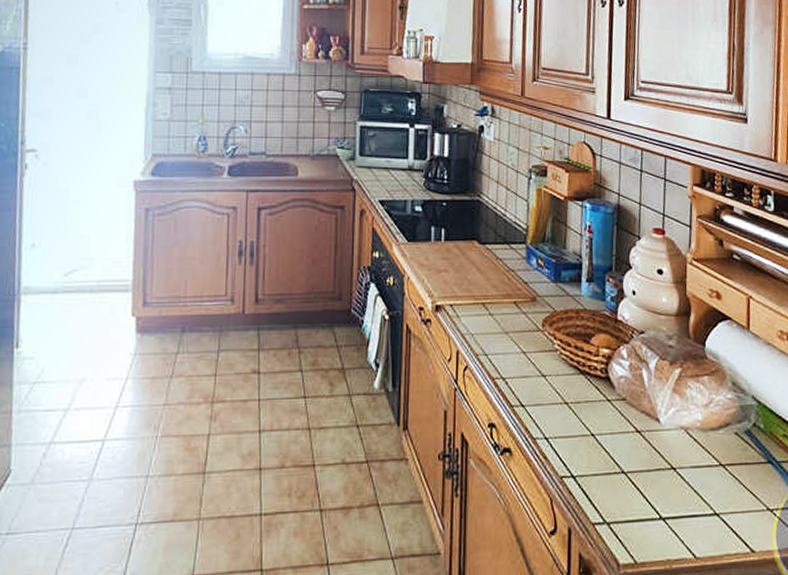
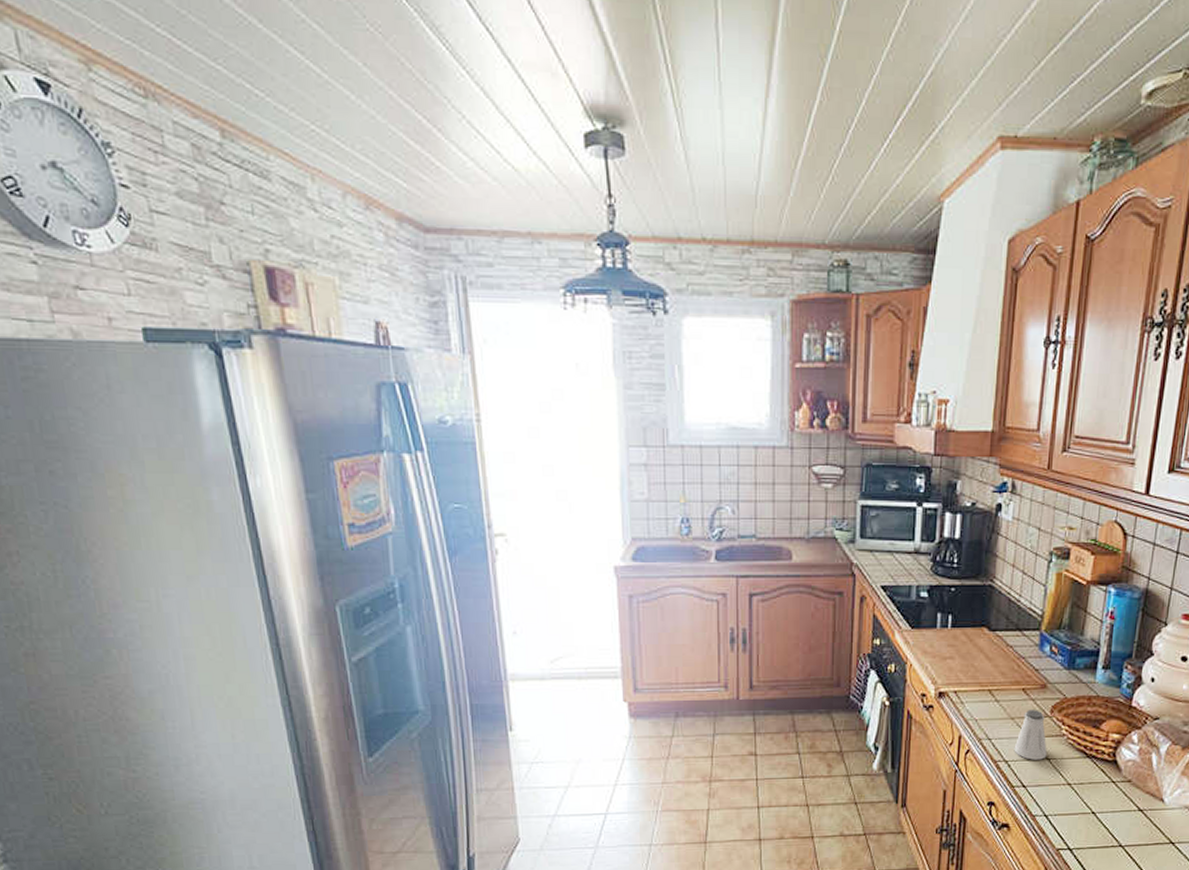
saltshaker: none [510,324,542,377] -> present [1014,710,1047,760]

